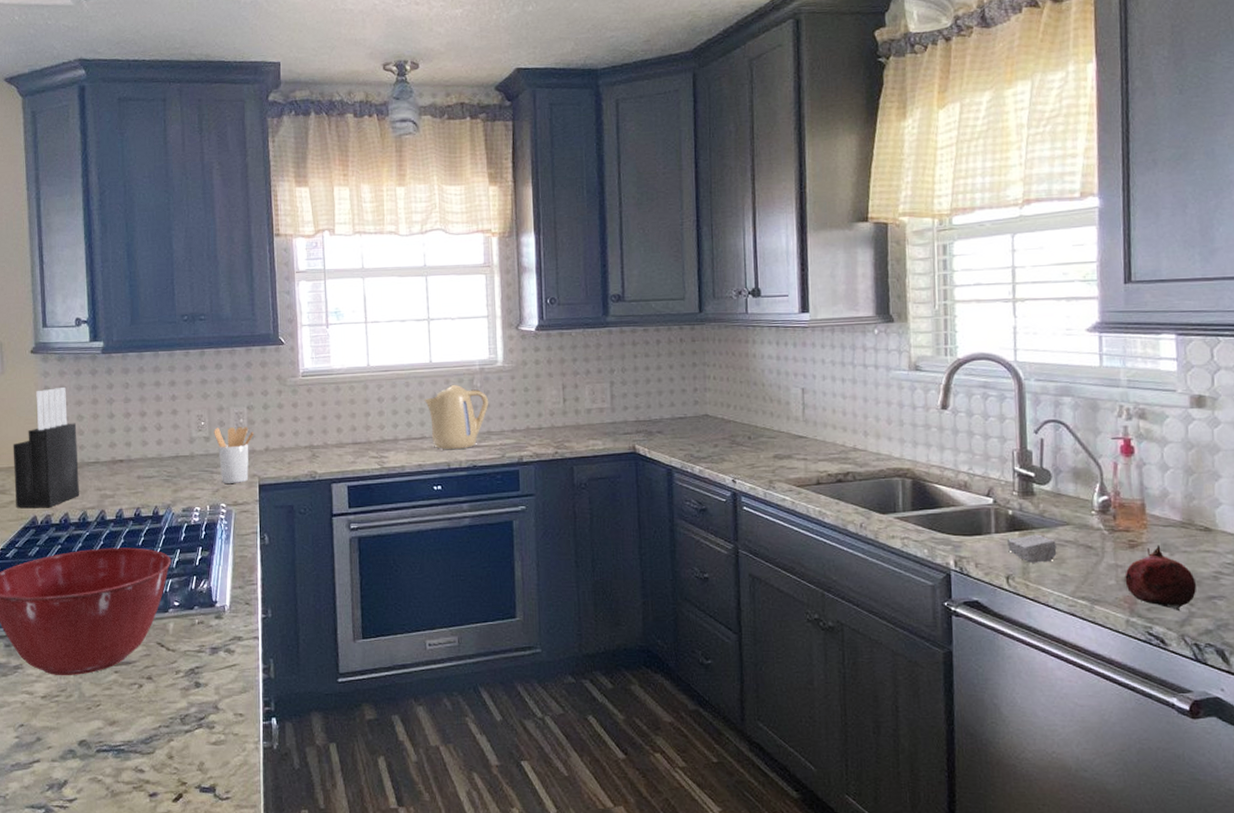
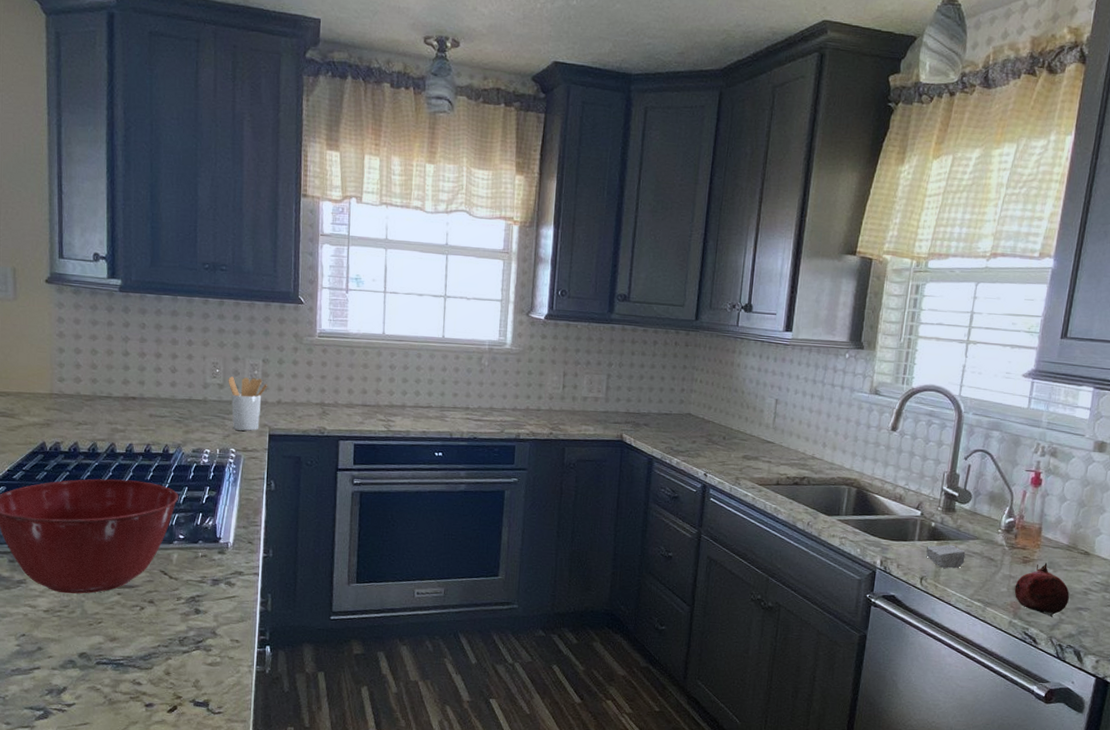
knife block: present [13,388,79,509] -> none [23,320,91,435]
kettle: present [424,384,489,449] -> none [433,360,495,421]

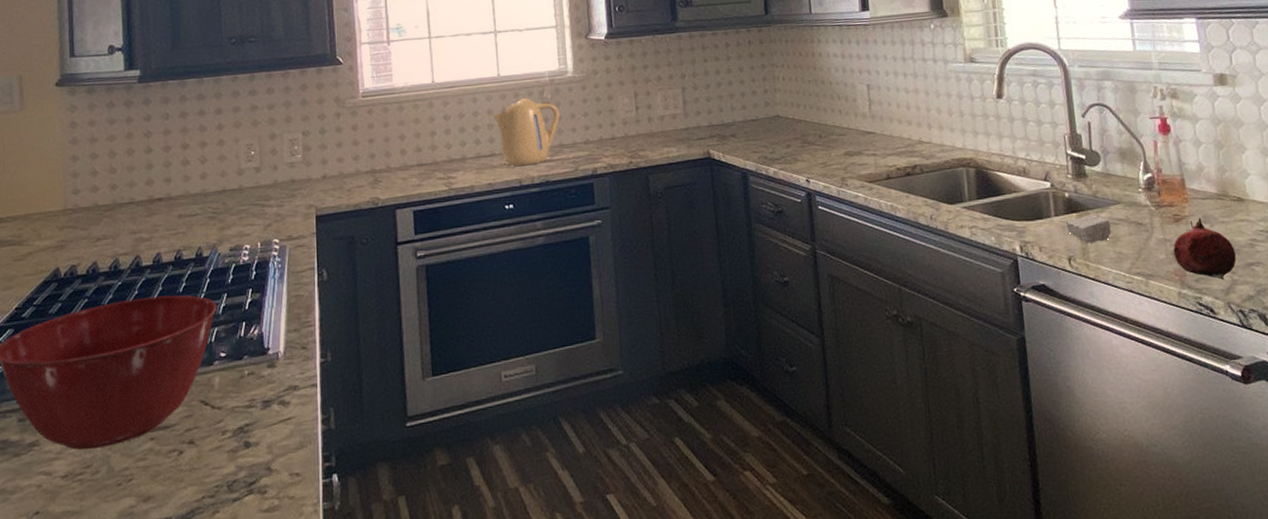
utensil holder: present [228,376,268,431] -> none [265,154,311,217]
kettle: none [433,360,495,421] -> present [492,97,561,166]

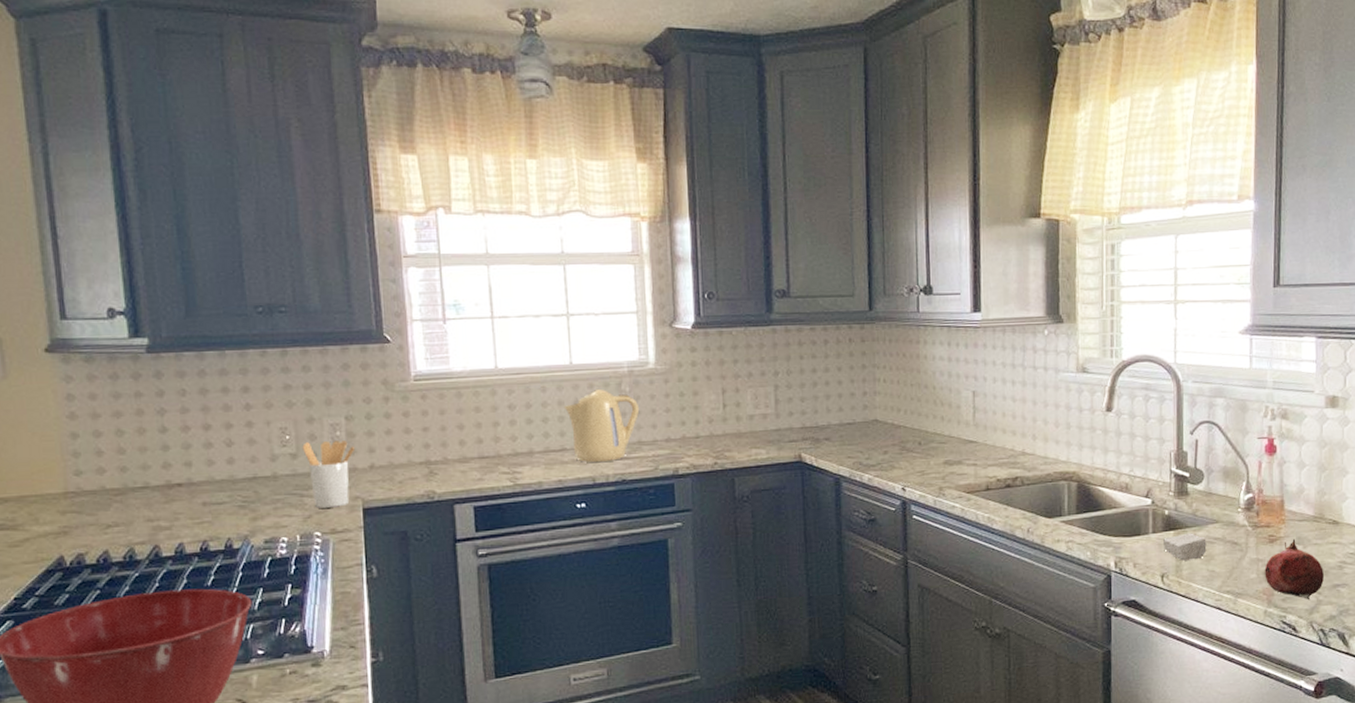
utensil holder: none [265,154,311,217] -> present [302,441,356,508]

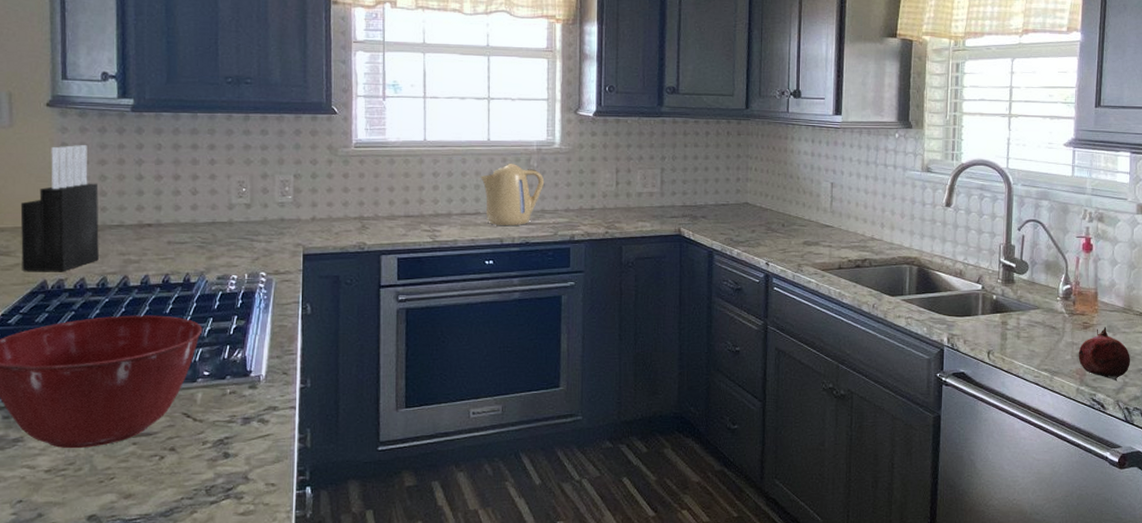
knife block: none [24,395,123,548] -> present [20,145,99,272]
utensil holder: present [302,441,356,508] -> none [256,195,301,252]
soap bar: present [1162,533,1207,561] -> none [990,316,1028,340]

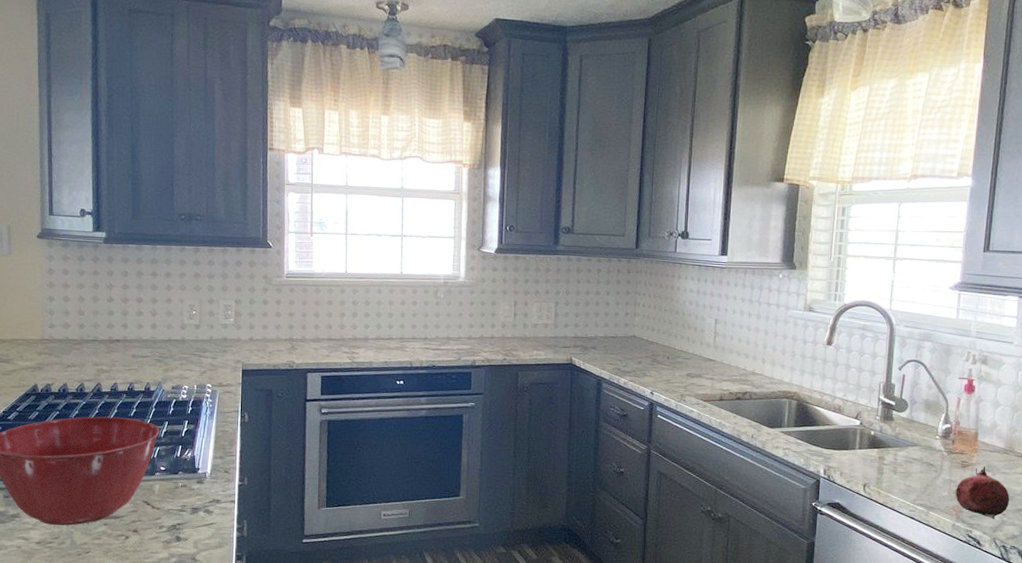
knife block: present [20,145,99,272] -> none [17,271,78,377]
kettle: present [480,163,545,225] -> none [393,294,450,351]

